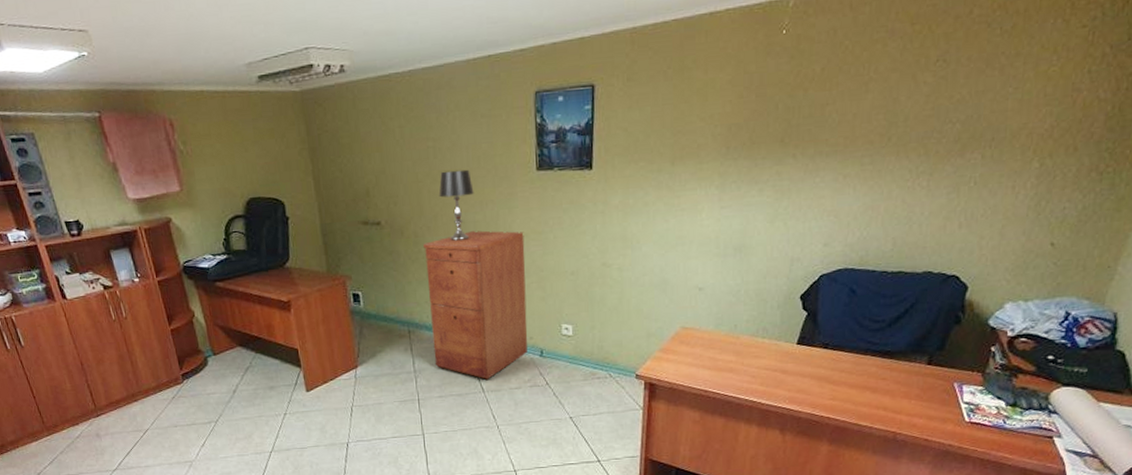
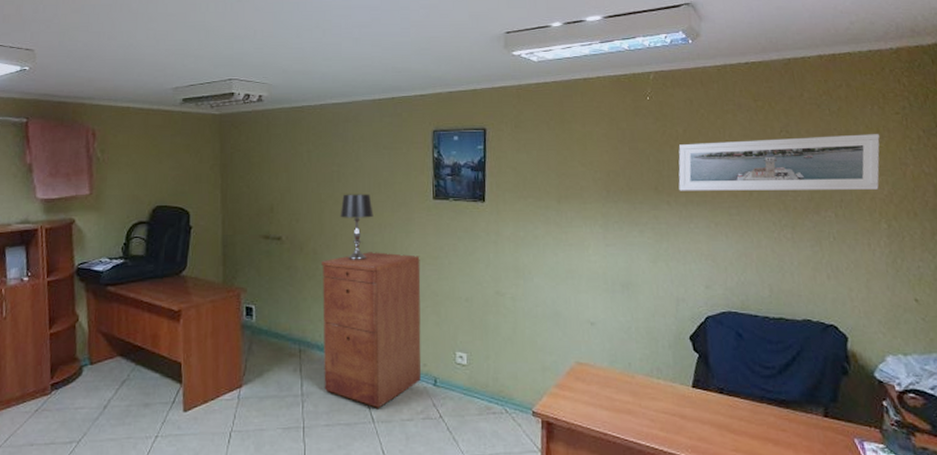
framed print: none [808,55,1055,142] -> present [678,134,880,191]

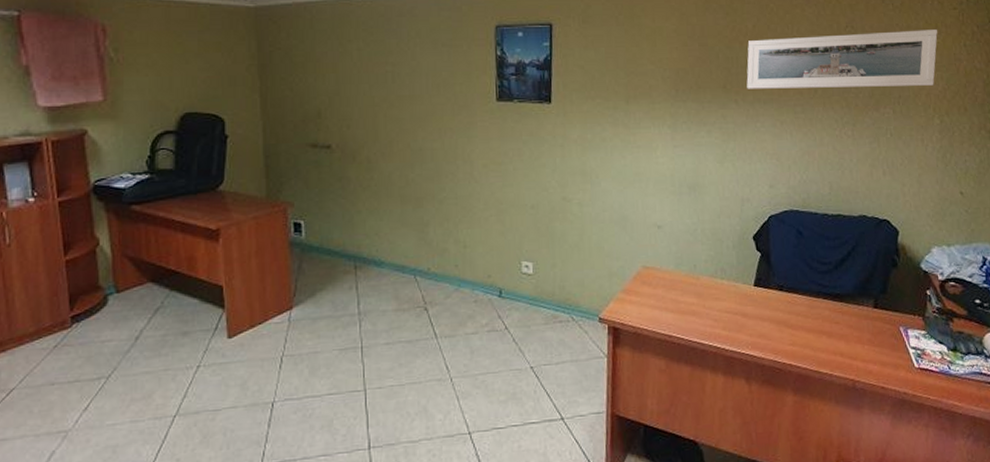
filing cabinet: present [321,252,422,408] -> none [376,159,486,323]
table lamp: present [340,194,373,261] -> none [395,96,432,170]

